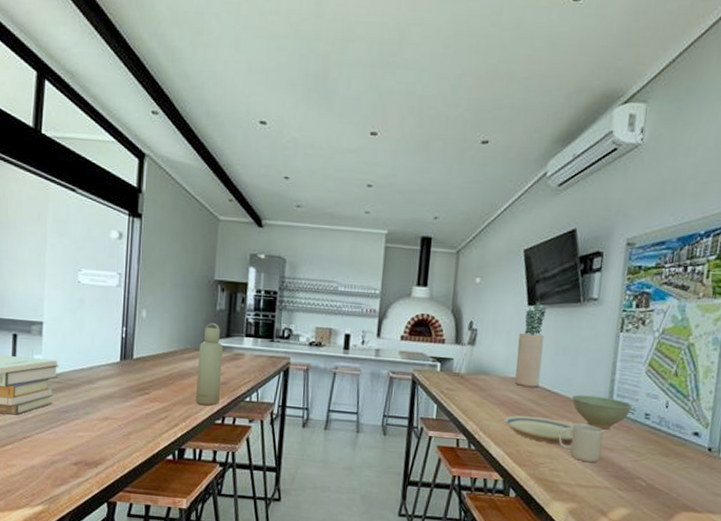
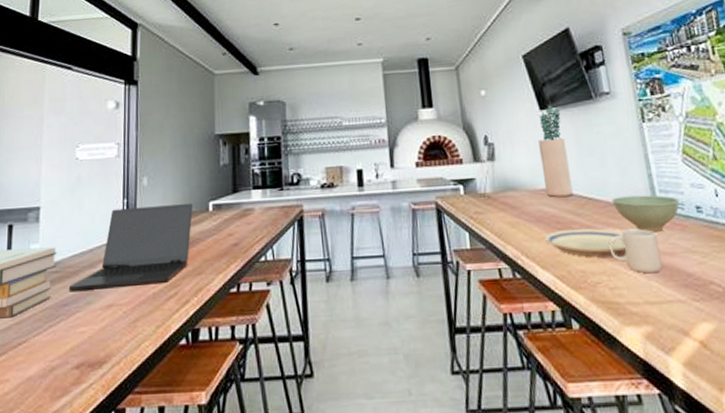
laptop: none [69,335,187,407] -> present [68,204,193,292]
bottle: present [195,323,223,406] -> none [205,180,232,274]

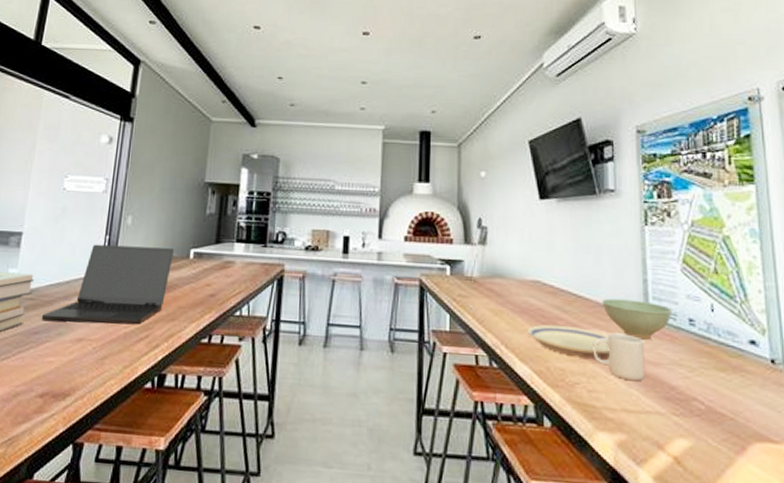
vase: present [538,101,573,198] -> none [534,191,563,292]

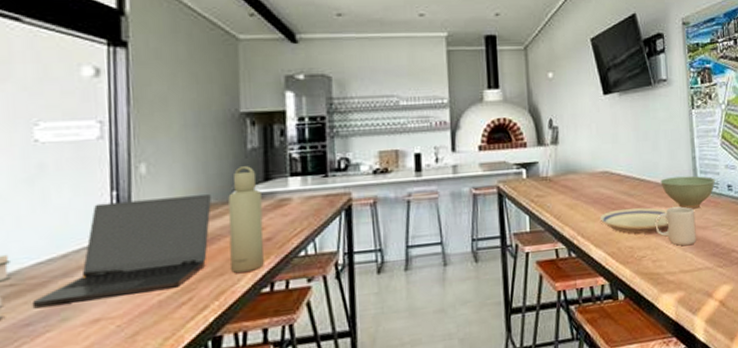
bottle: none [179,228,212,322] -> present [228,166,264,274]

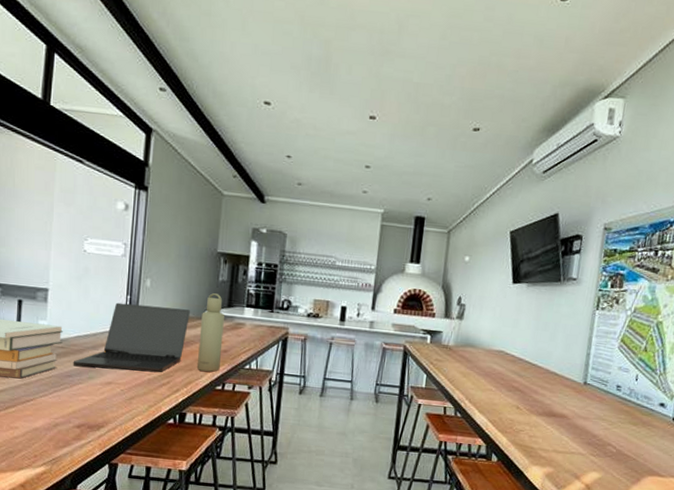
plate: present [599,207,668,234] -> none [488,385,553,413]
cup: present [655,206,696,246] -> none [537,394,579,431]
bowl: present [660,175,716,209] -> none [551,367,606,400]

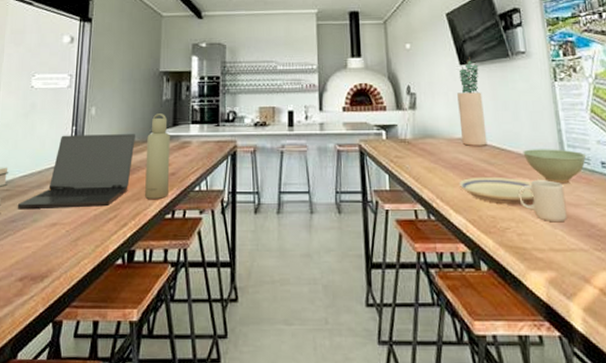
plate: none [488,385,553,413] -> present [459,176,534,204]
vase: none [499,277,530,360] -> present [457,57,487,147]
cup: none [537,394,579,431] -> present [518,180,567,223]
bowl: none [551,367,606,400] -> present [523,149,587,184]

